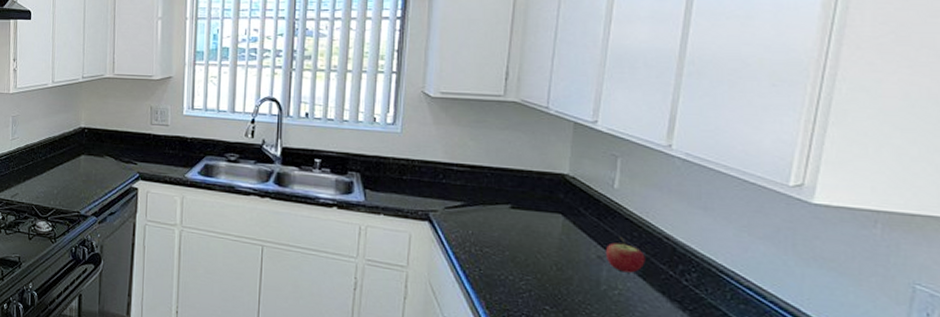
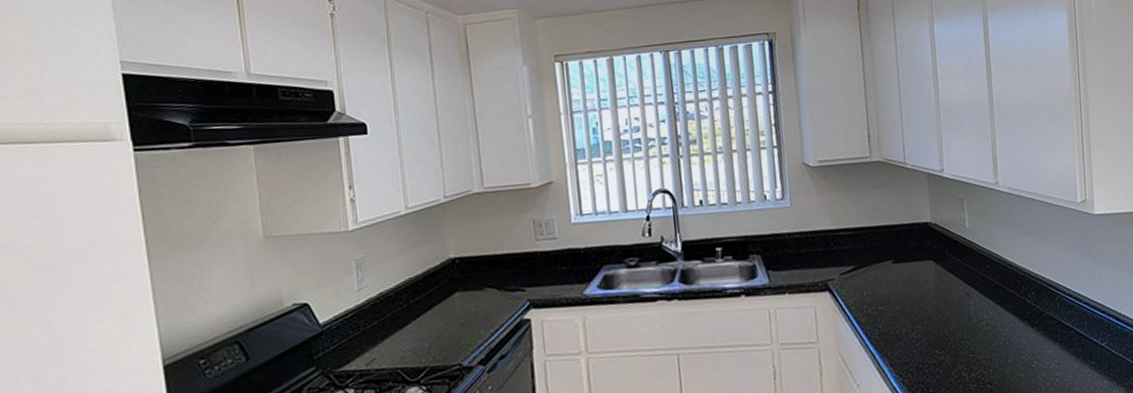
apple: present [605,237,645,273] -> none [969,271,999,303]

